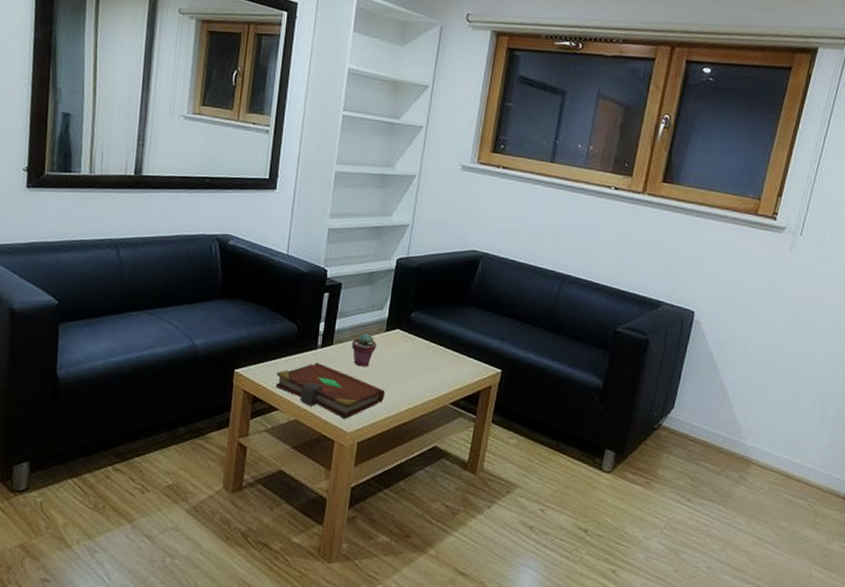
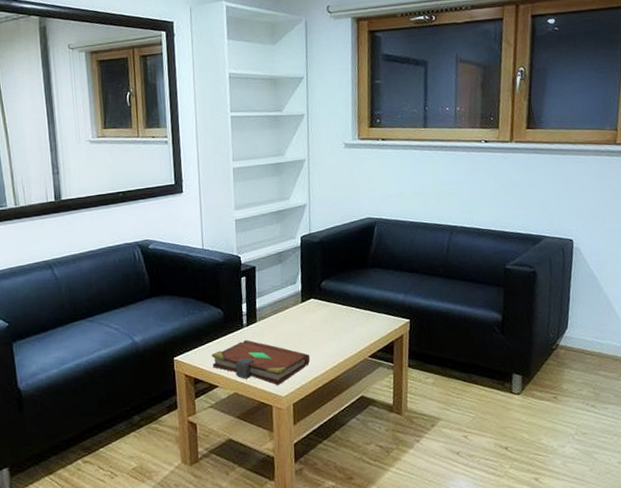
potted succulent: present [352,333,376,367] -> none [273,306,295,337]

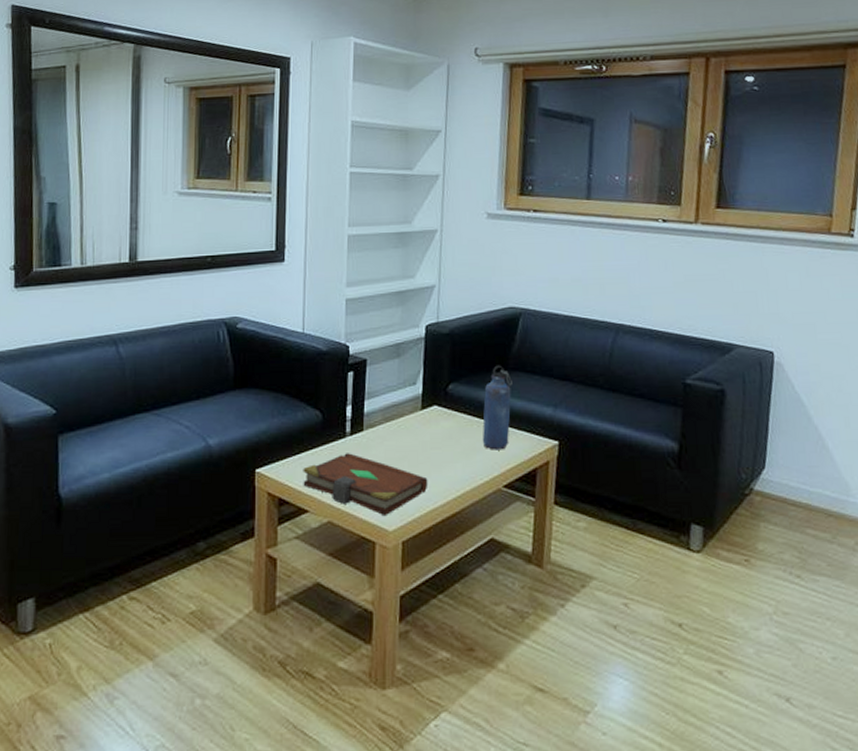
water bottle: none [350,264,372,330] -> present [482,365,512,450]

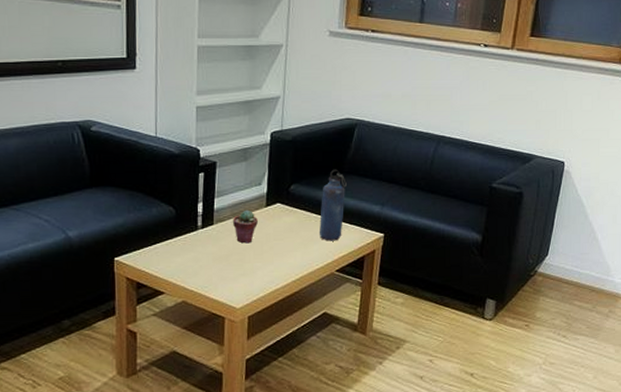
book: present [303,453,428,515] -> none [158,244,271,295]
potted succulent: none [385,413,412,453] -> present [233,210,258,244]

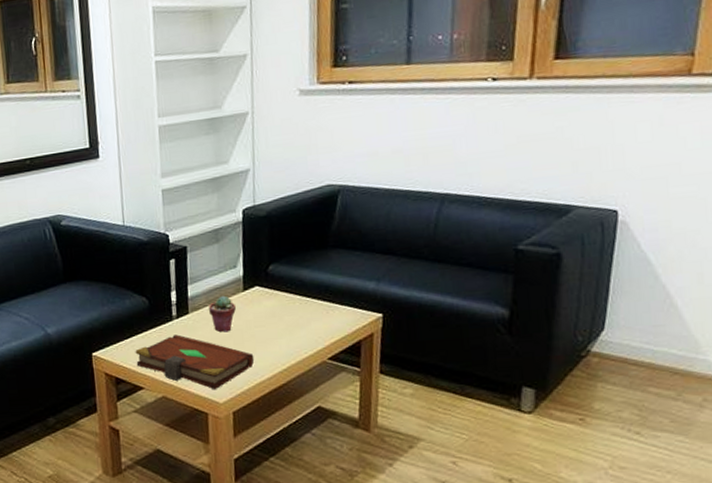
book: none [158,244,271,295] -> present [135,334,255,389]
water bottle: present [319,169,347,241] -> none [304,243,333,326]

